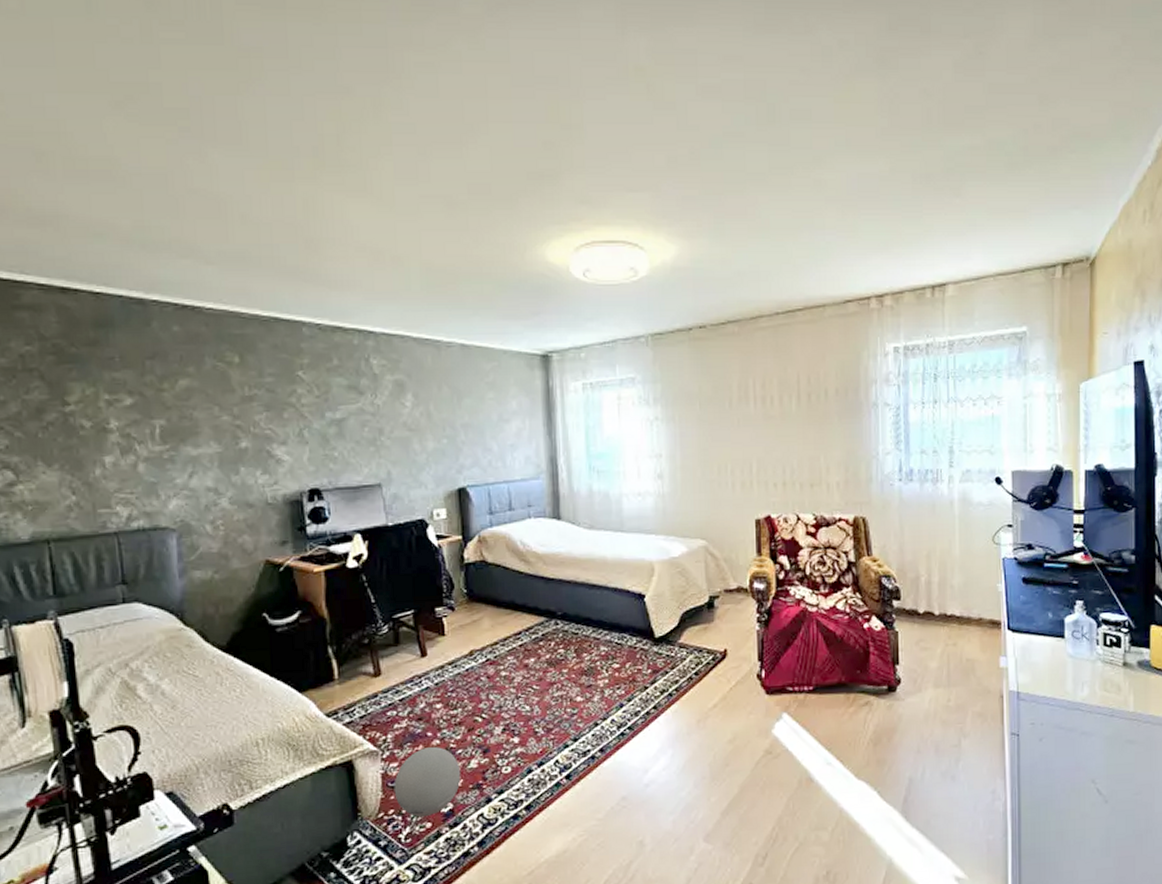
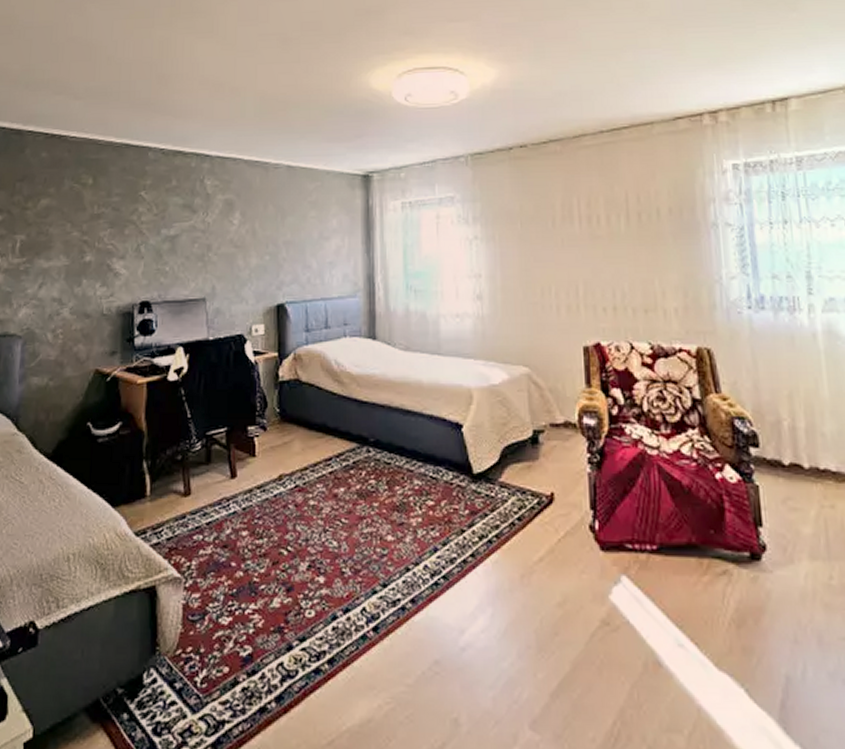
ball: present [394,746,461,818] -> none [194,578,263,660]

